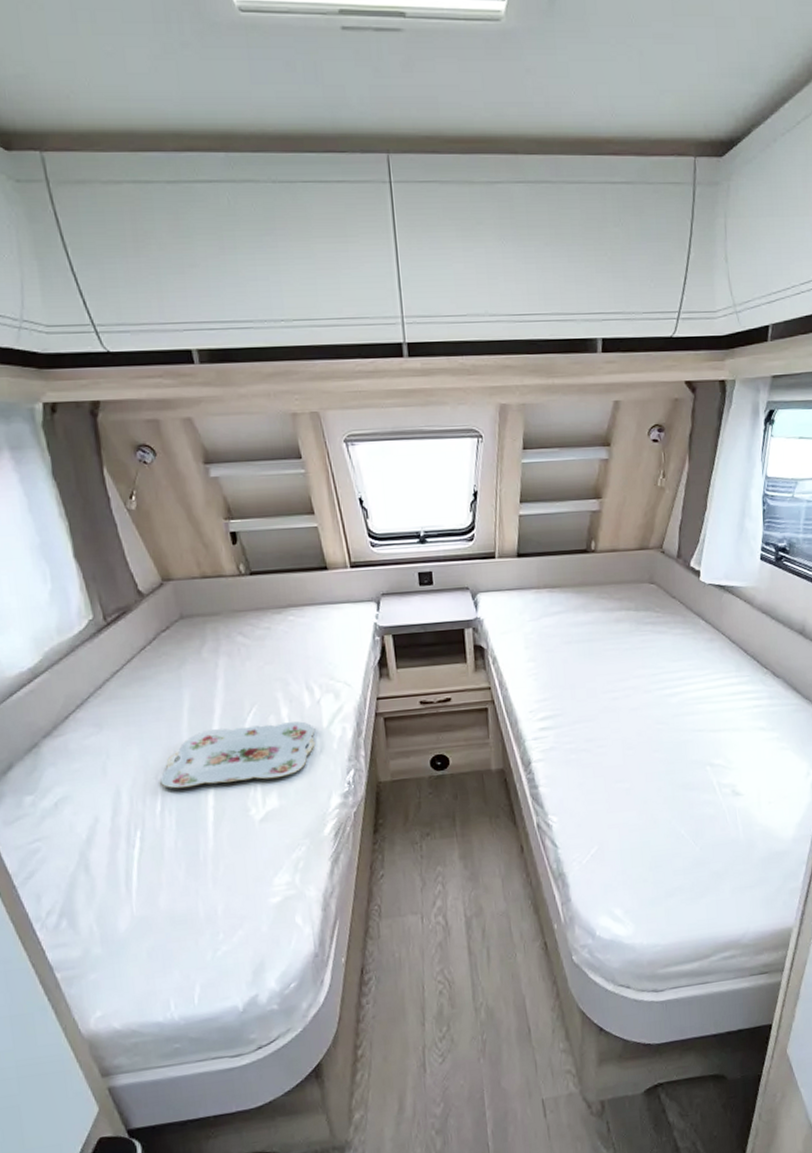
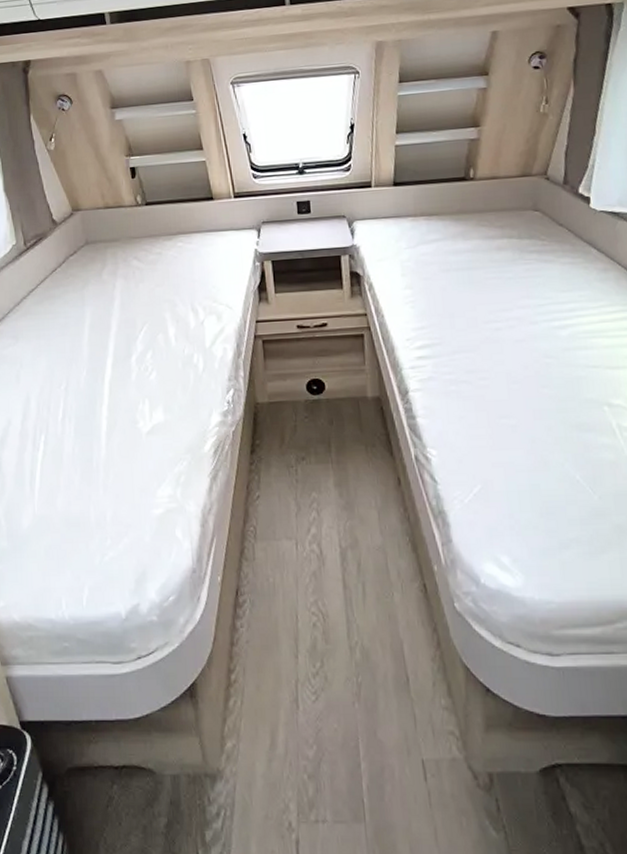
serving tray: present [160,721,316,789] -> none [63,341,199,399]

